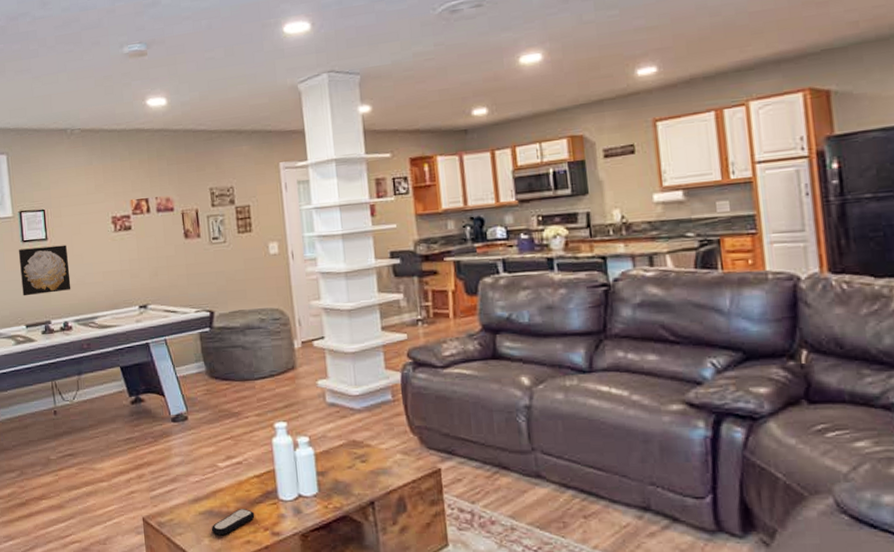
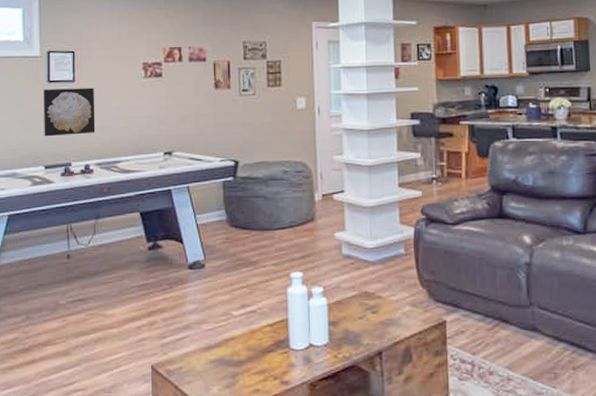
remote control: present [211,509,255,536] -> none [220,358,265,384]

